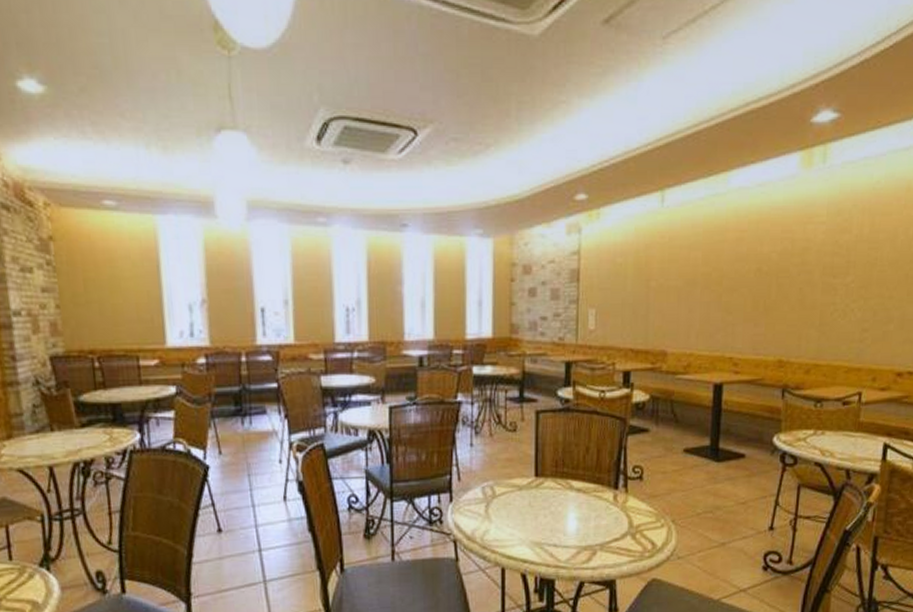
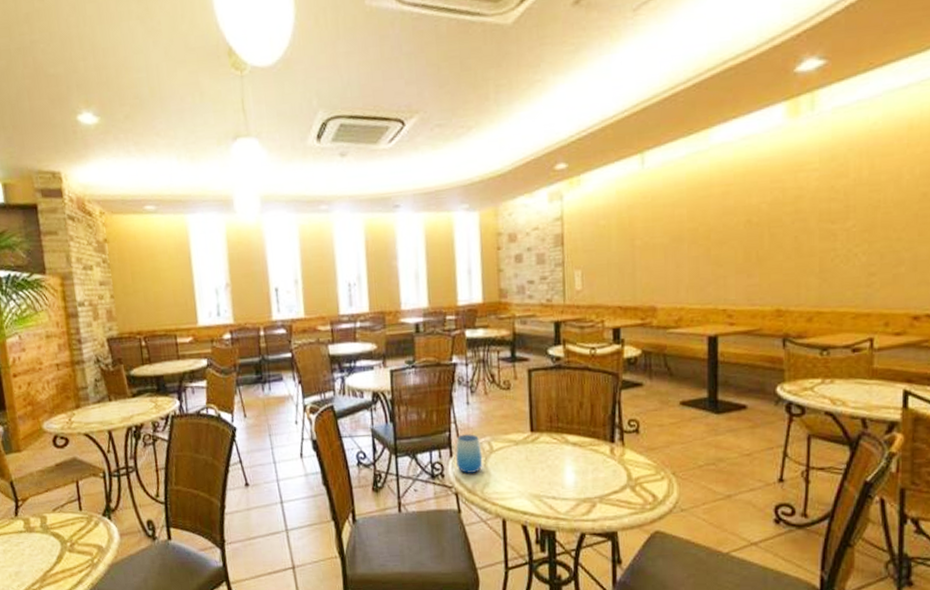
cup: none [456,478,484,520] -> present [456,434,483,473]

